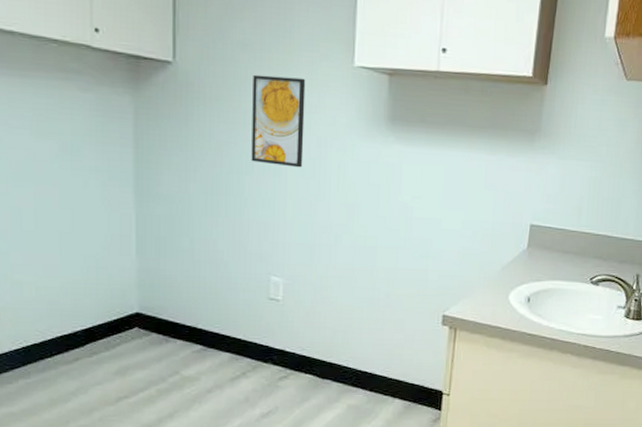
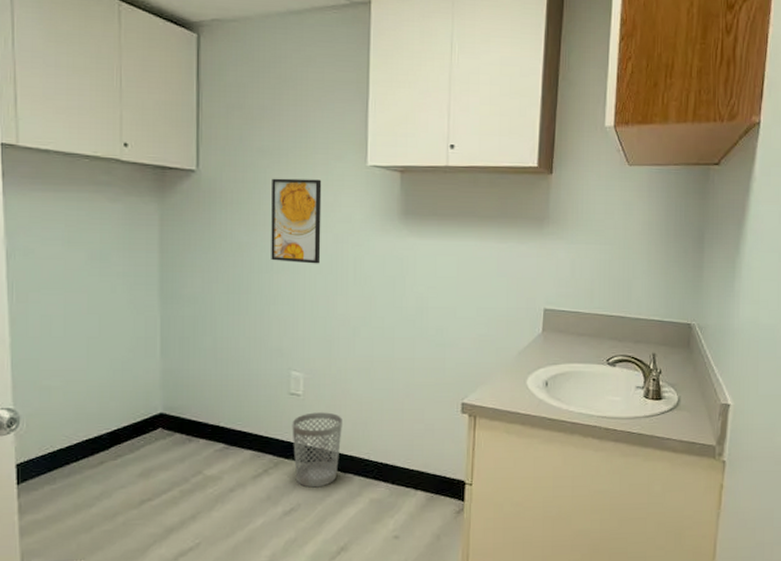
wastebasket: none [270,318,322,392] -> present [292,412,342,488]

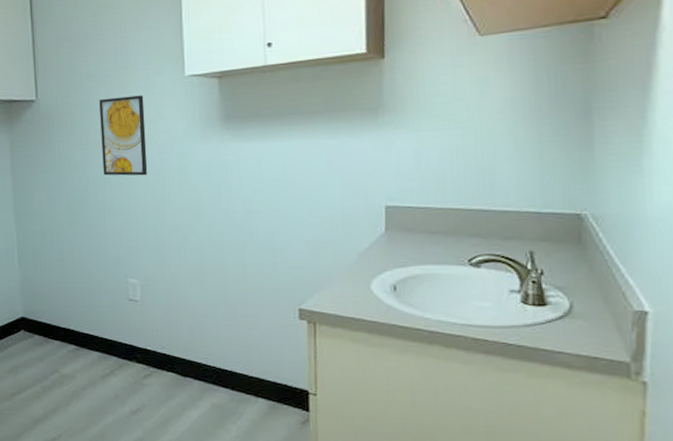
wastebasket: present [292,412,342,488] -> none [132,317,179,390]

